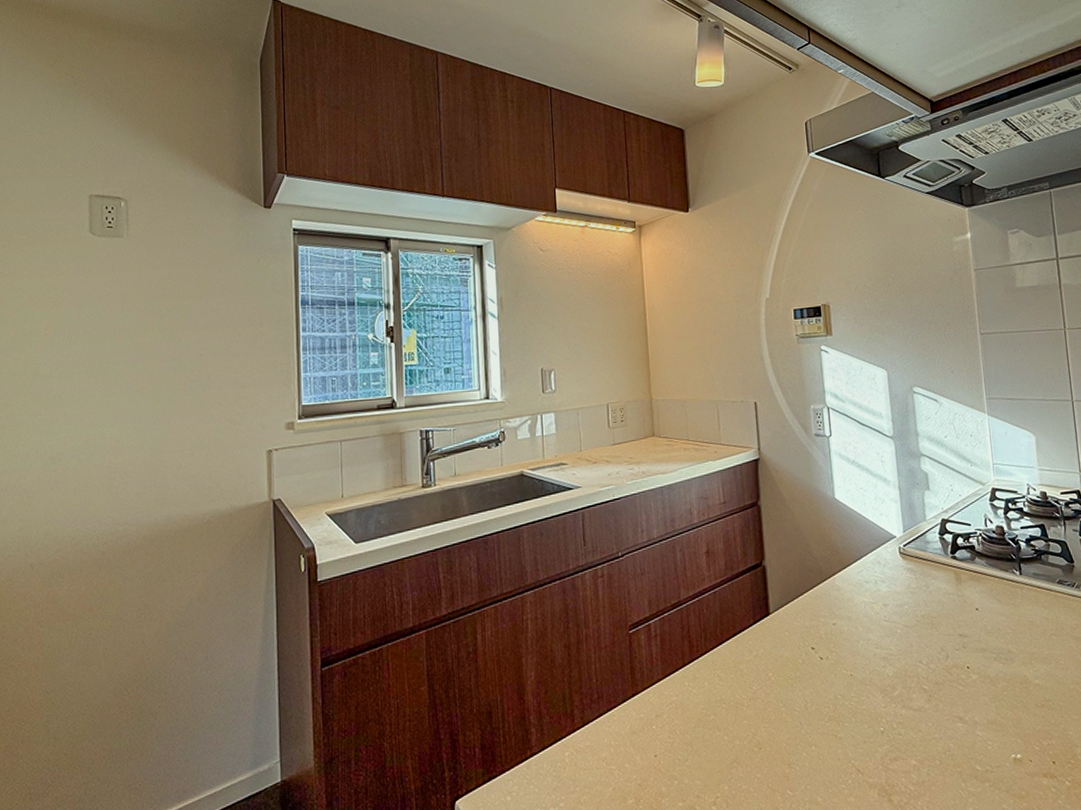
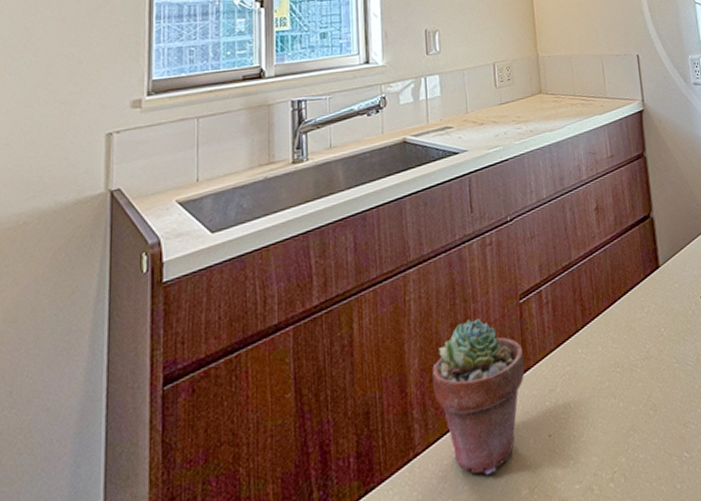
potted succulent: none [547,642,633,782] -> present [432,319,525,476]

